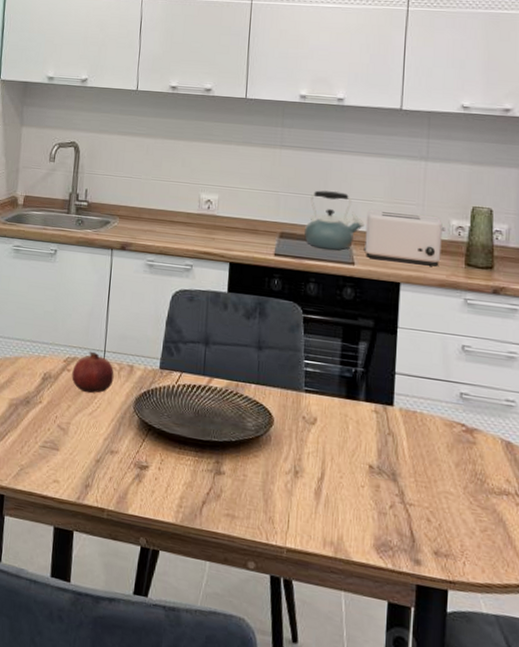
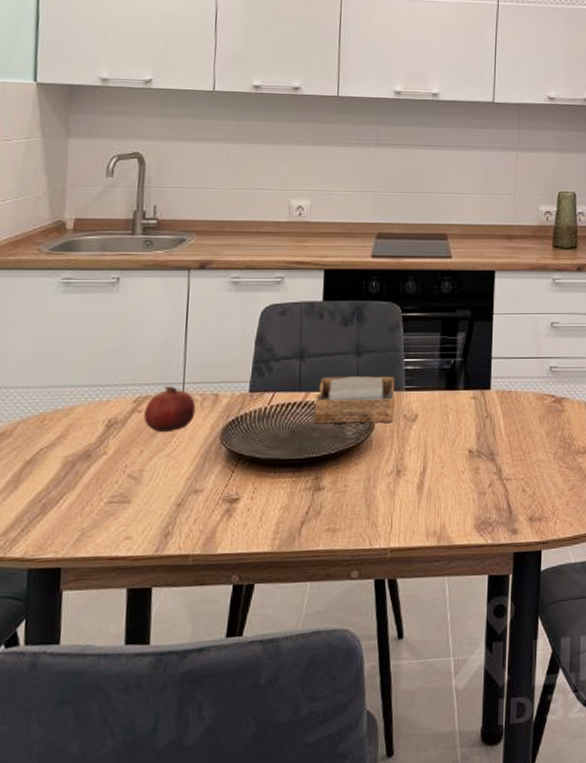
napkin holder: none [216,365,295,422] -> present [313,376,396,424]
kettle: present [304,190,365,251] -> none [402,187,461,247]
toaster: present [363,208,446,267] -> none [460,201,536,251]

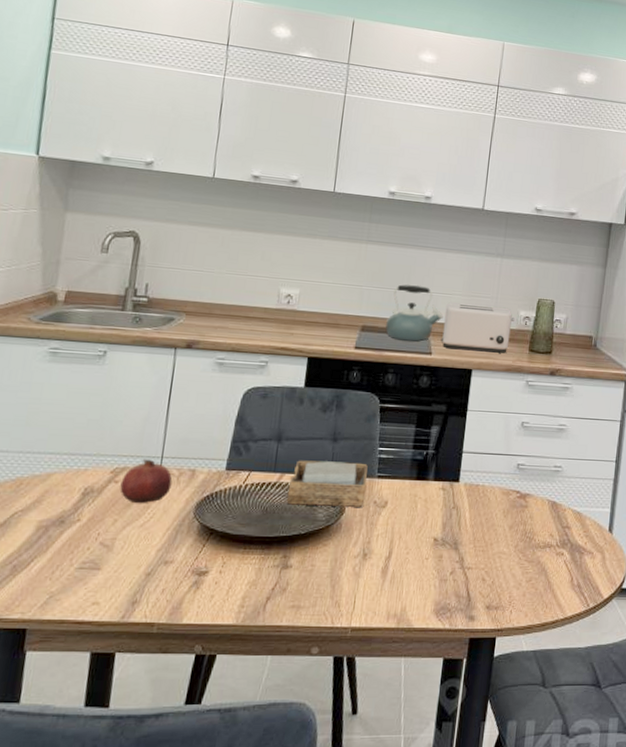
kettle: none [402,187,461,247] -> present [385,284,444,343]
toaster: none [460,201,536,251] -> present [440,301,515,353]

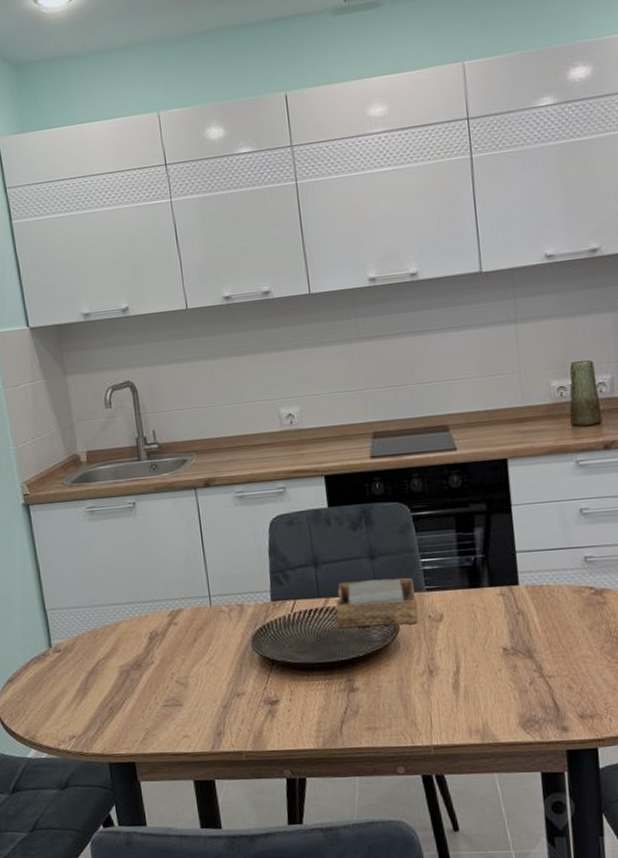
fruit: present [120,459,173,504] -> none [179,599,225,643]
kettle: present [385,284,444,343] -> none [398,376,461,442]
toaster: present [440,301,515,353] -> none [461,380,547,441]

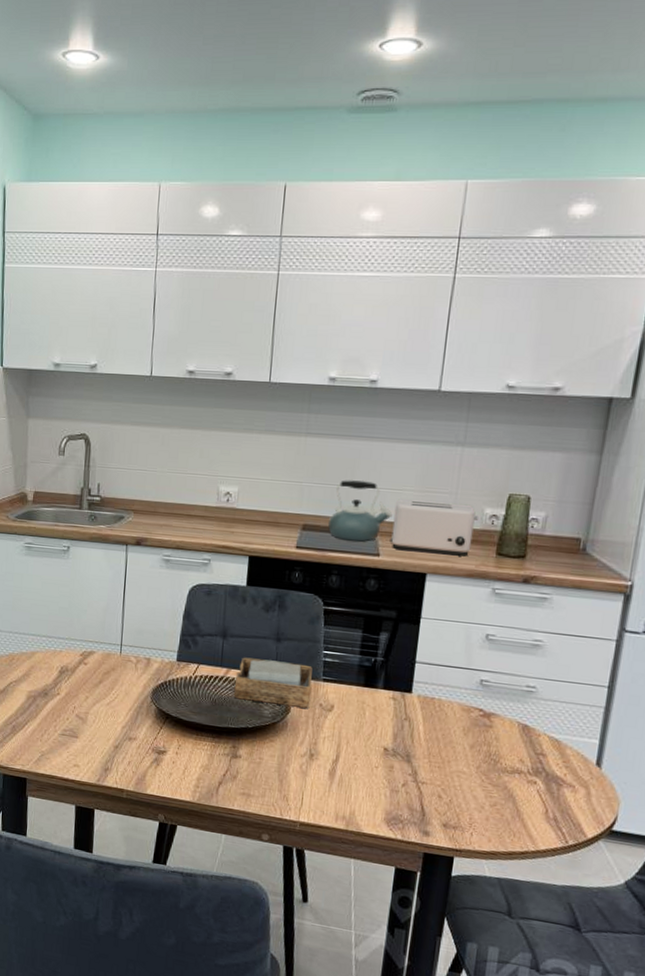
kettle: none [398,376,461,442] -> present [328,480,393,543]
toaster: none [461,380,547,441] -> present [389,498,479,557]

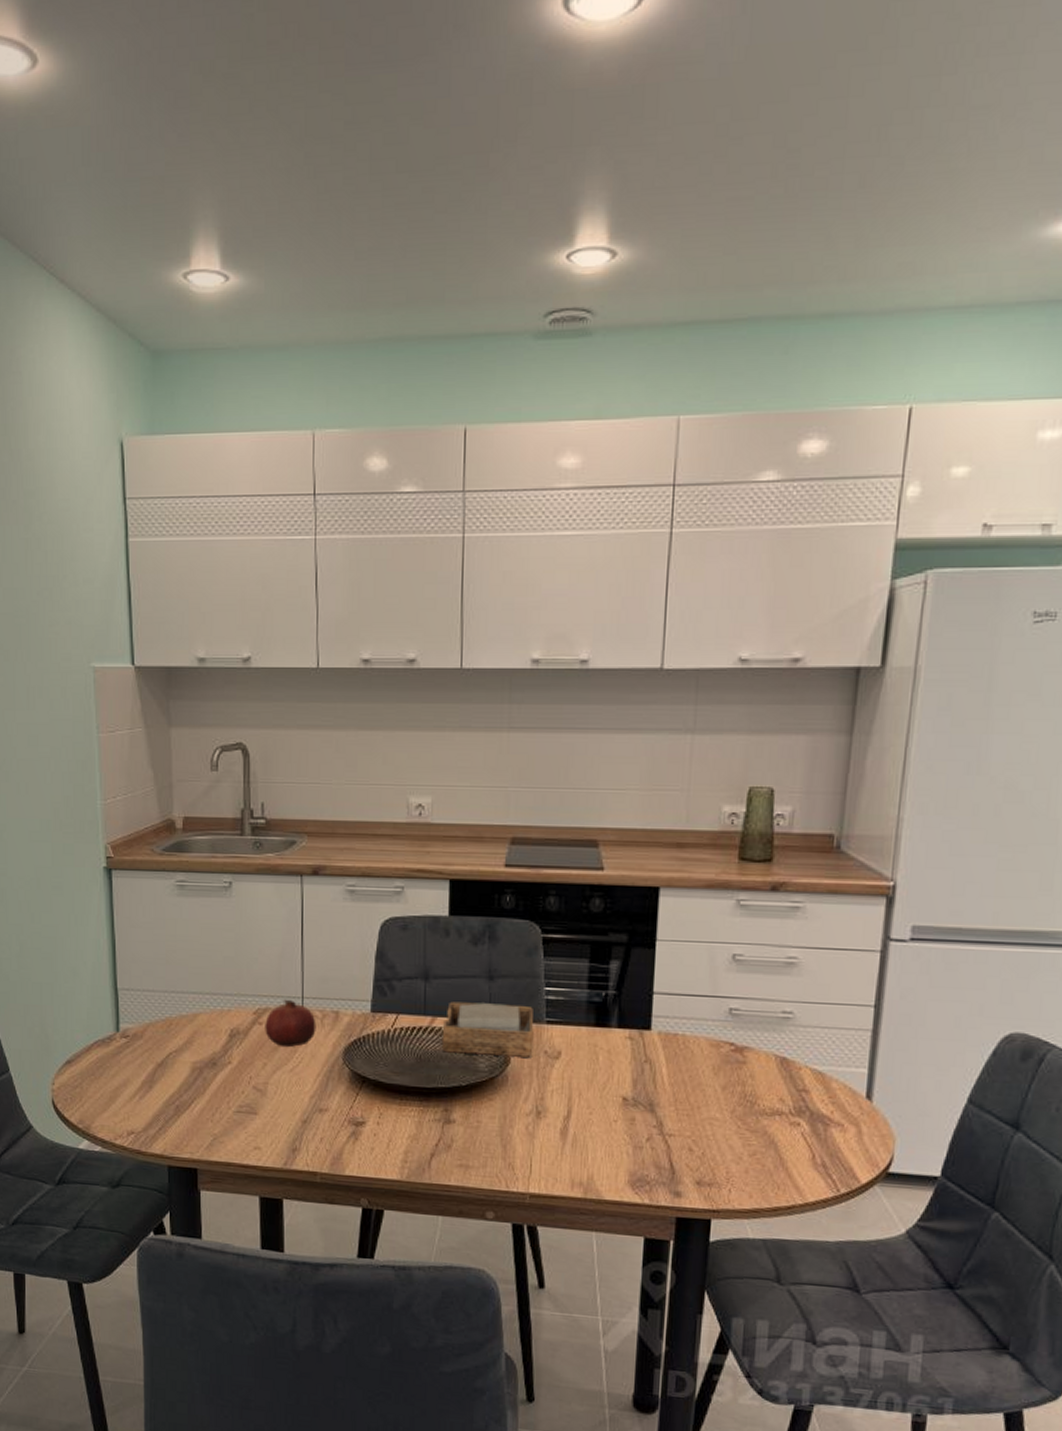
fruit: none [88,645,131,686] -> present [265,999,316,1048]
kettle: present [328,480,393,543] -> none [541,781,616,856]
toaster: present [389,498,479,557] -> none [614,799,717,864]

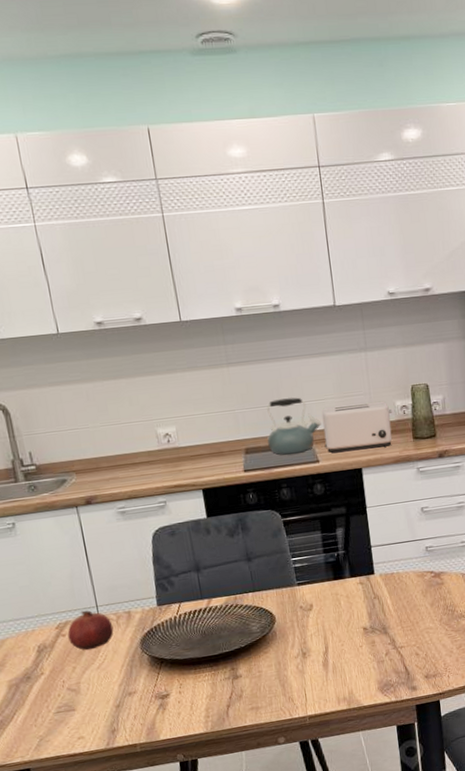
napkin holder: present [441,1001,535,1059] -> none [218,575,292,625]
kettle: none [541,781,616,856] -> present [267,397,322,456]
toaster: none [614,799,717,864] -> present [321,400,393,453]

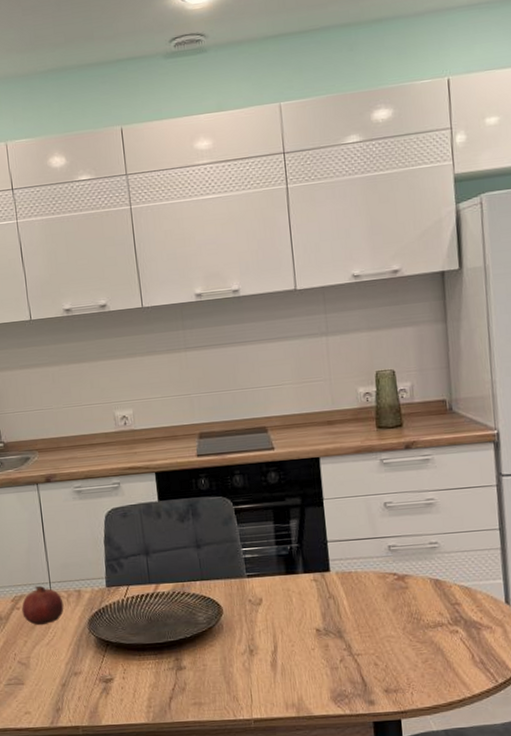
kettle: present [267,397,322,456] -> none [222,382,278,442]
toaster: present [321,400,393,453] -> none [278,387,355,441]

